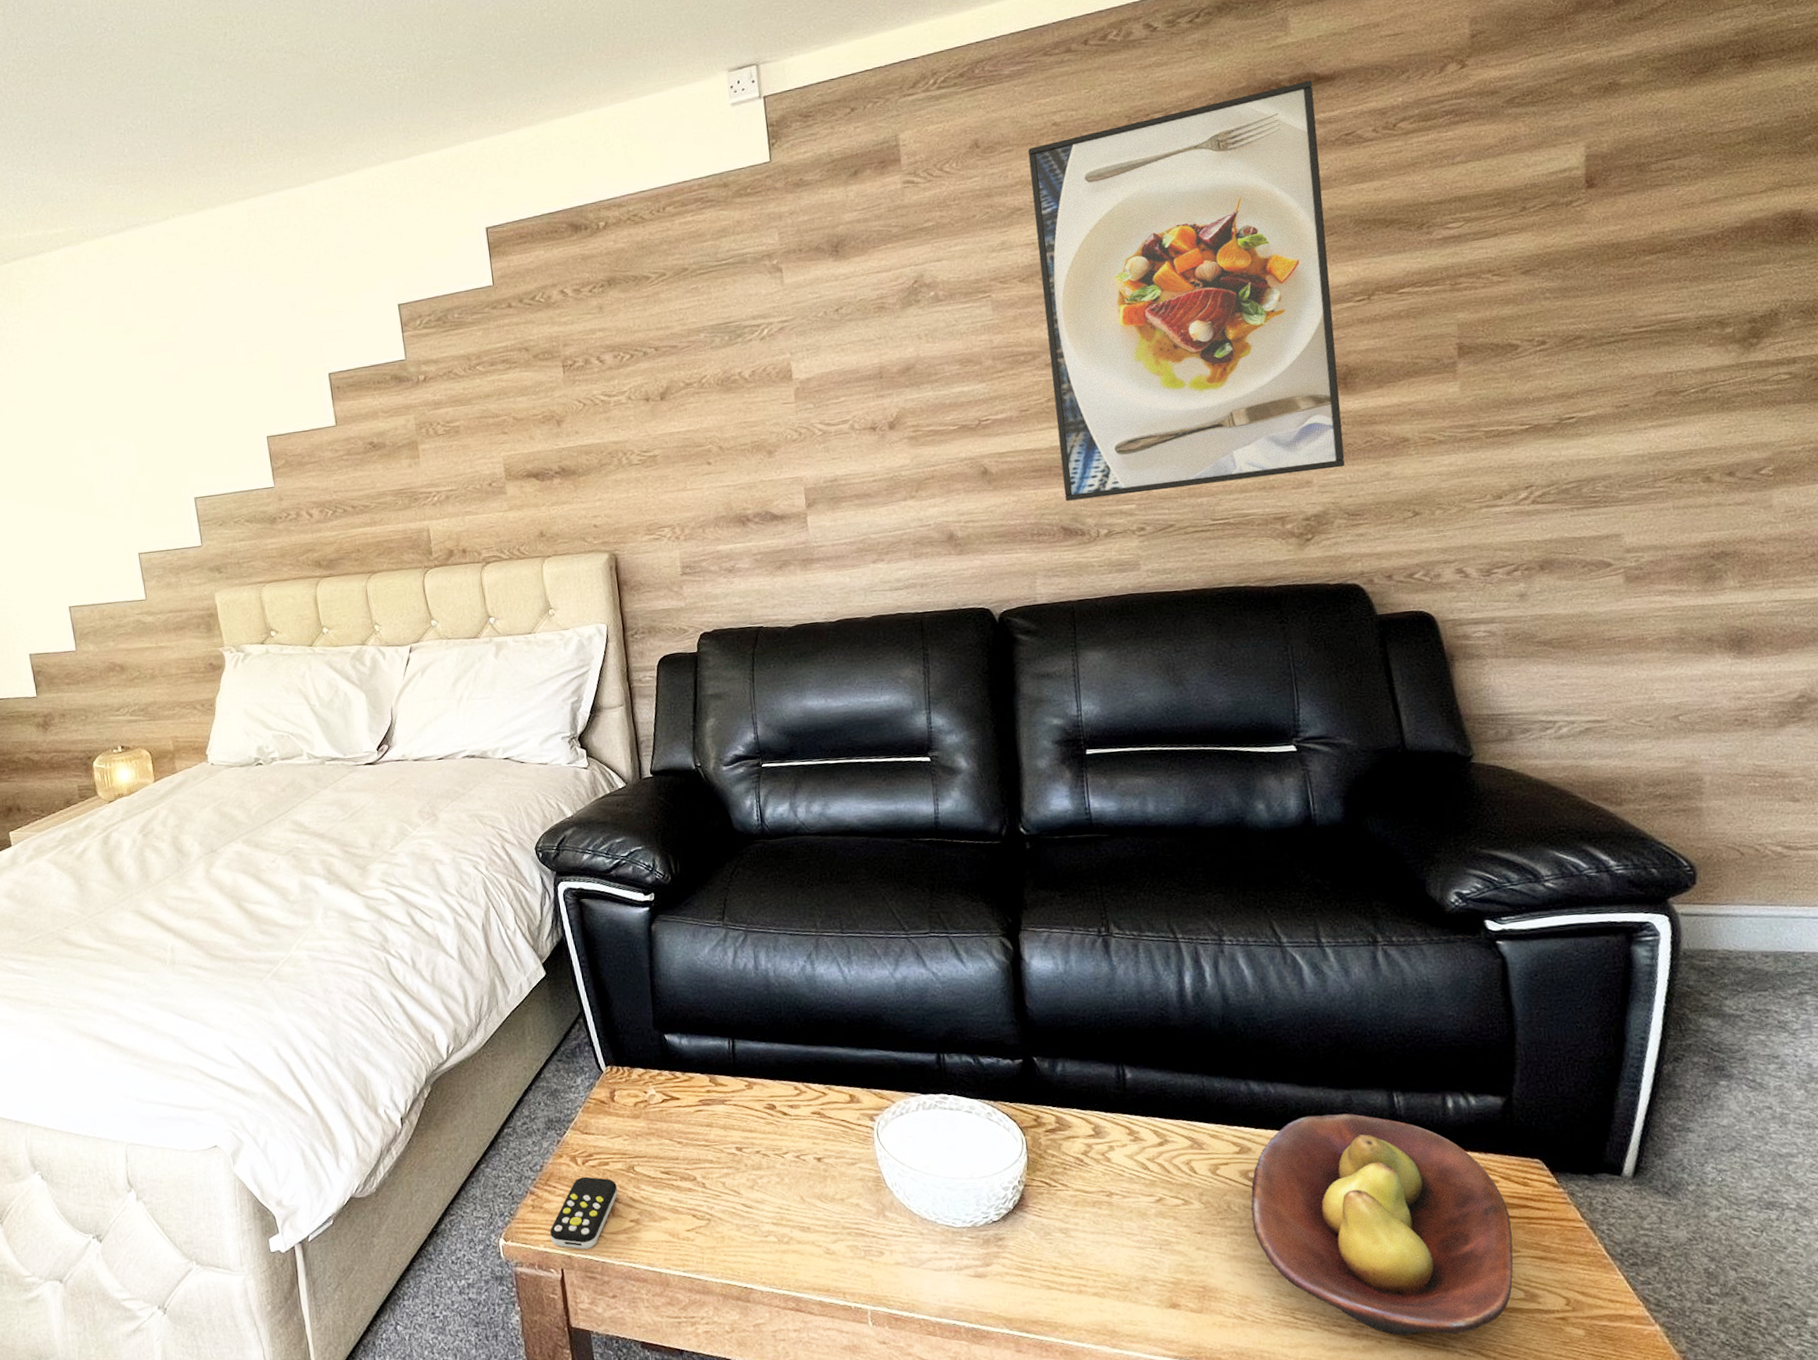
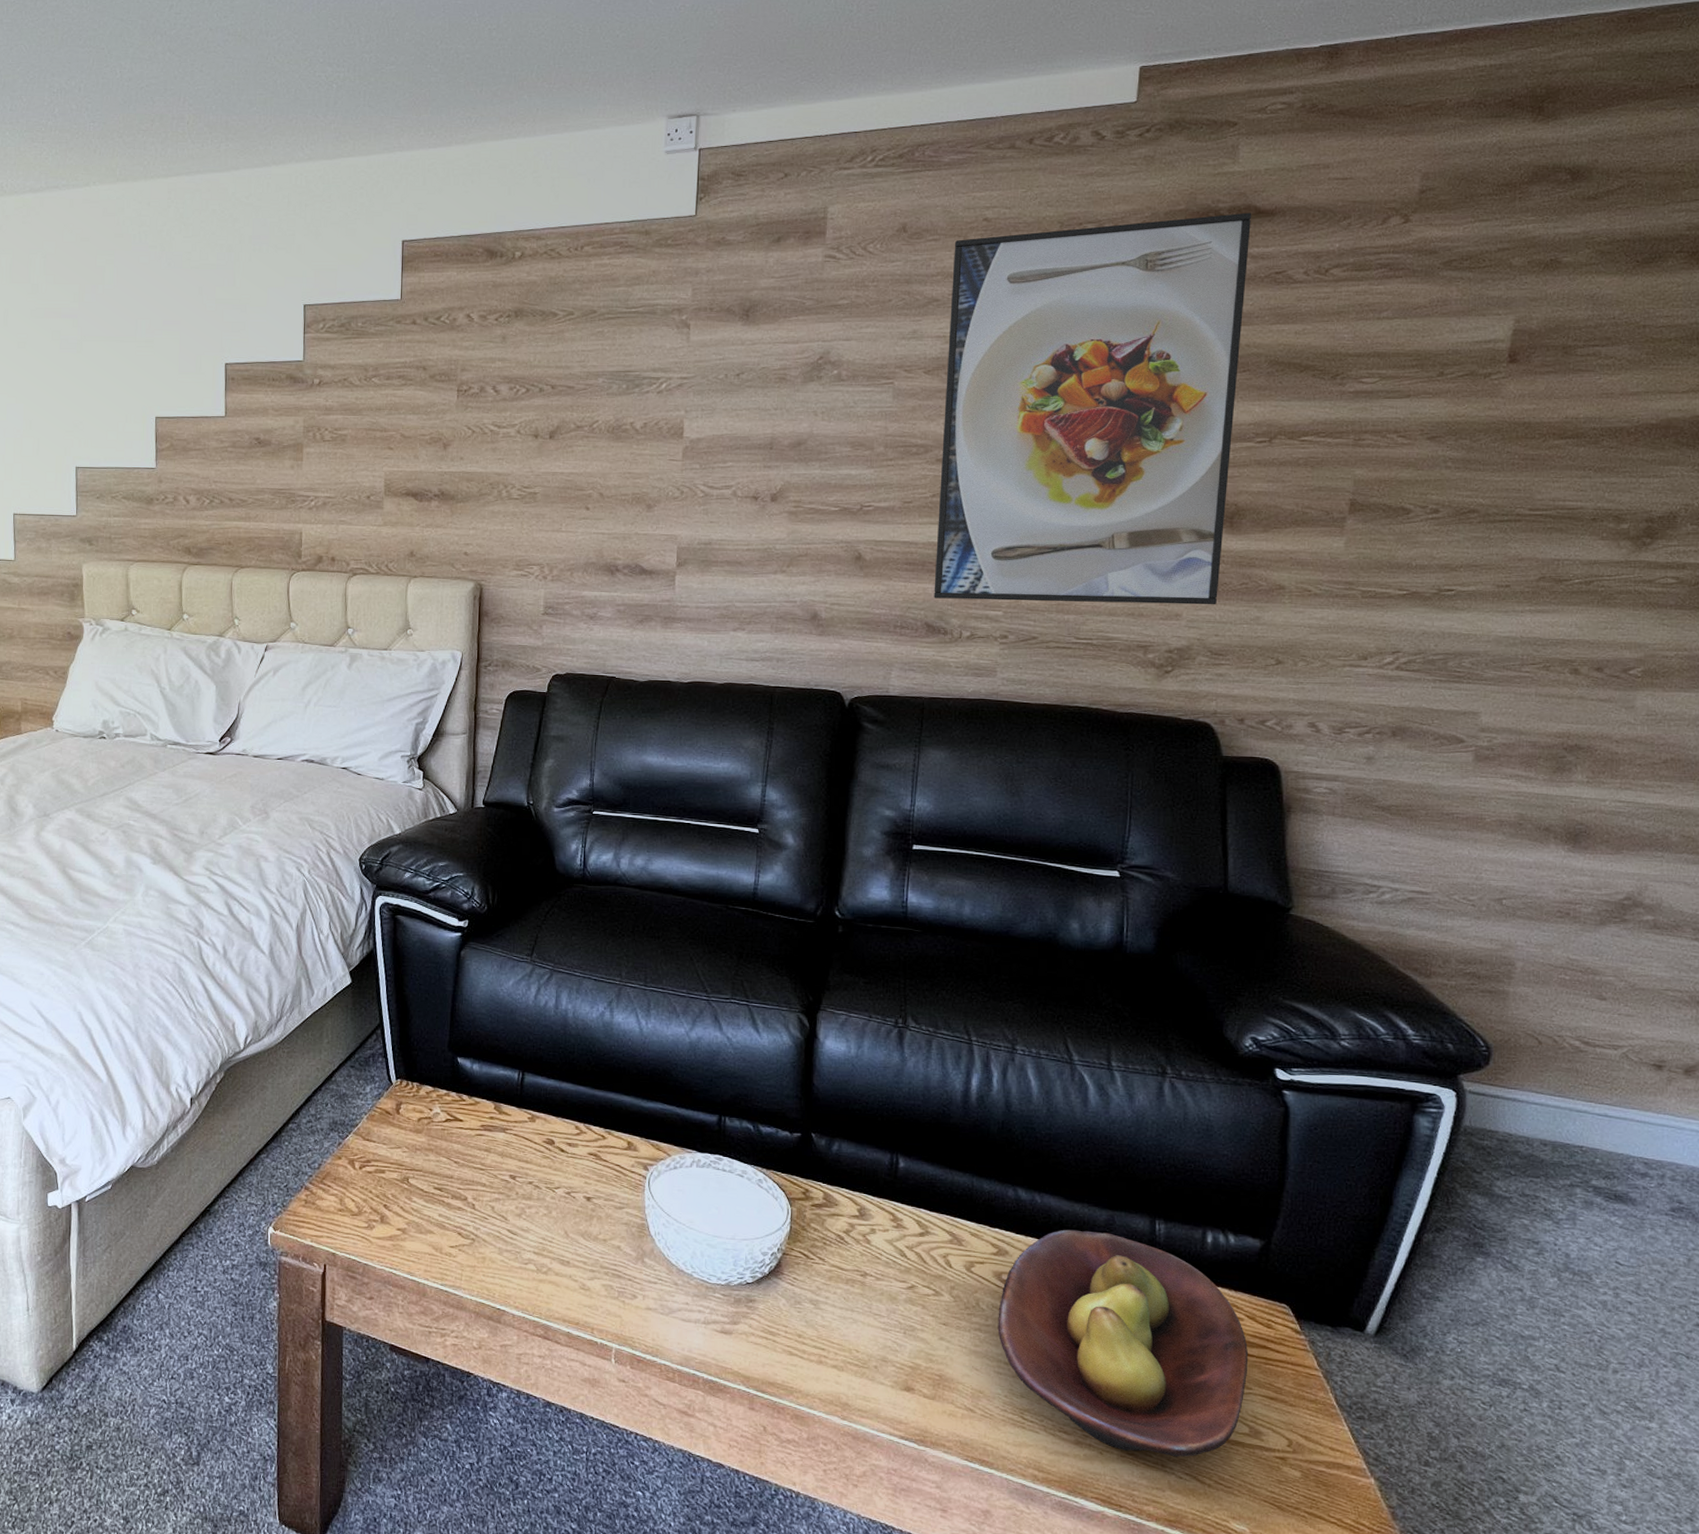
remote control: present [550,1176,618,1250] -> none [318,1180,389,1249]

